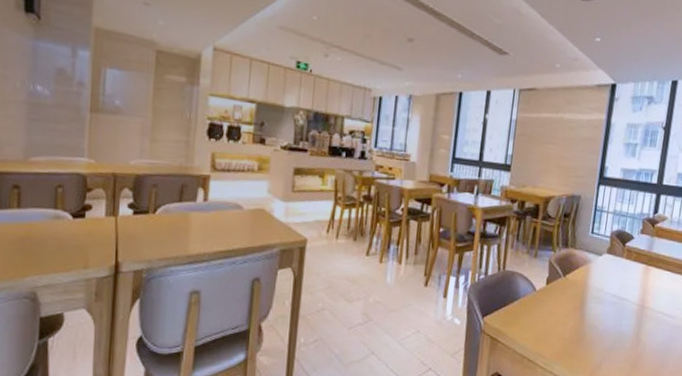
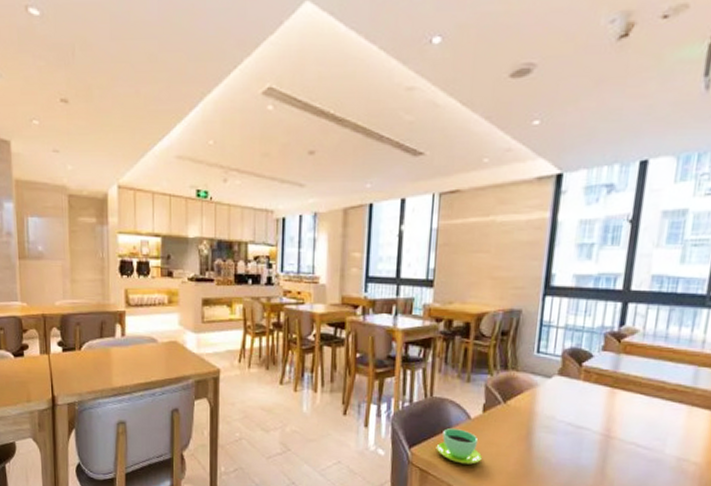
cup: none [505,299,544,332] -> present [436,428,482,465]

